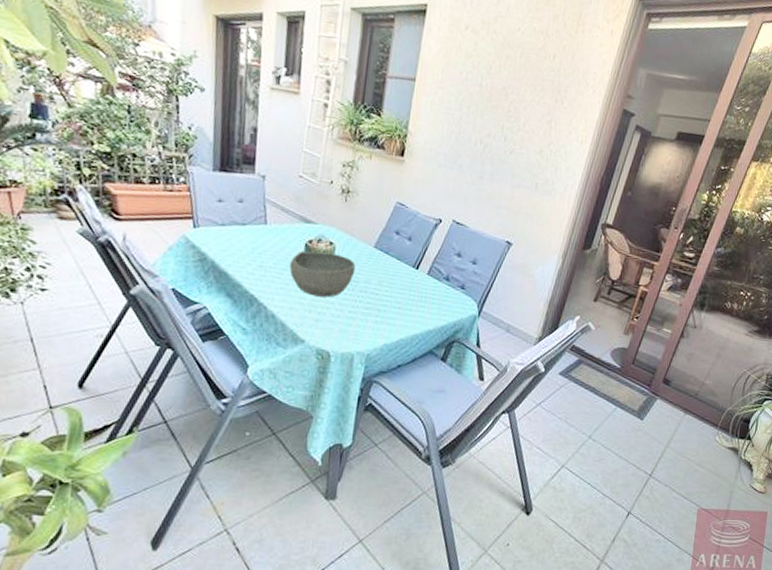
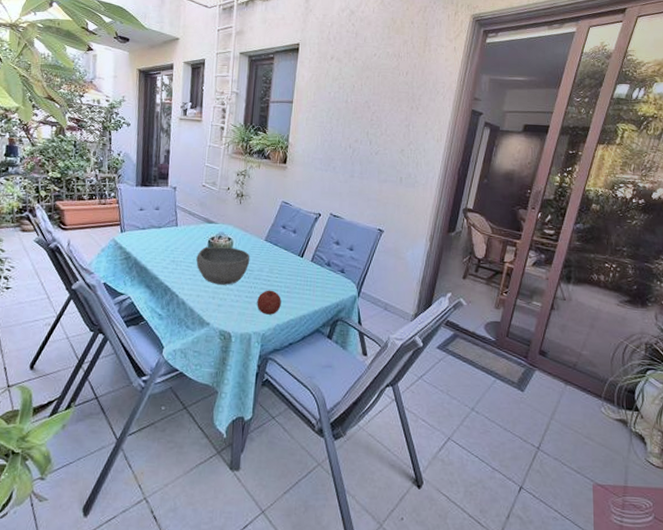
fruit: none [361,305,391,333] -> present [257,290,281,315]

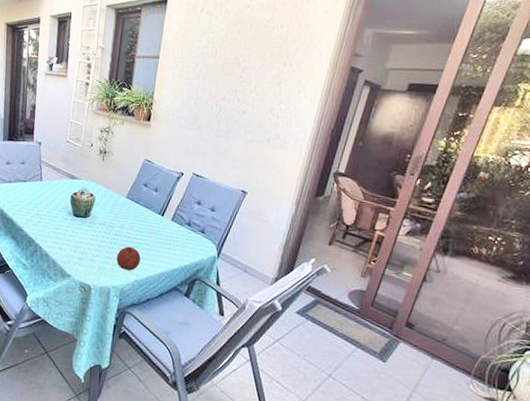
bowl: present [196,246,250,285] -> none [59,201,112,240]

